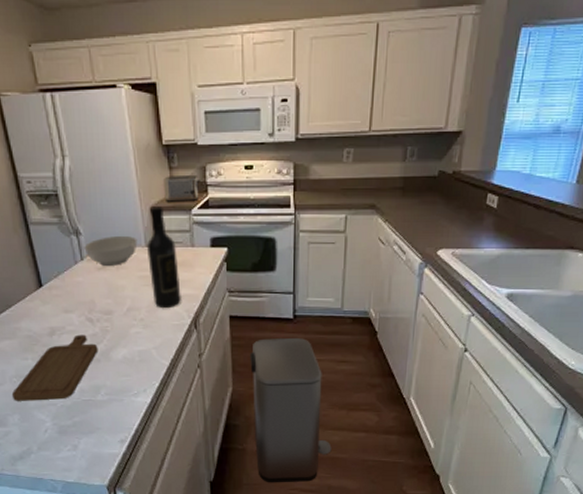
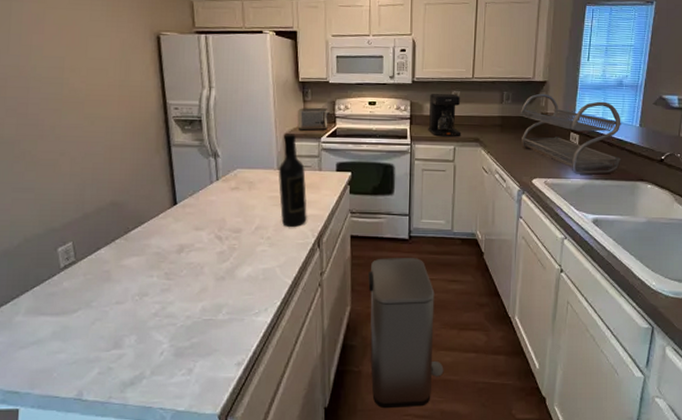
chopping board: present [11,334,98,401] -> none [131,252,224,321]
bowl: present [84,235,138,266] -> none [220,158,270,186]
coffee maker: none [315,151,355,204] -> present [428,93,462,137]
dish rack: none [426,146,555,243] -> present [520,93,622,175]

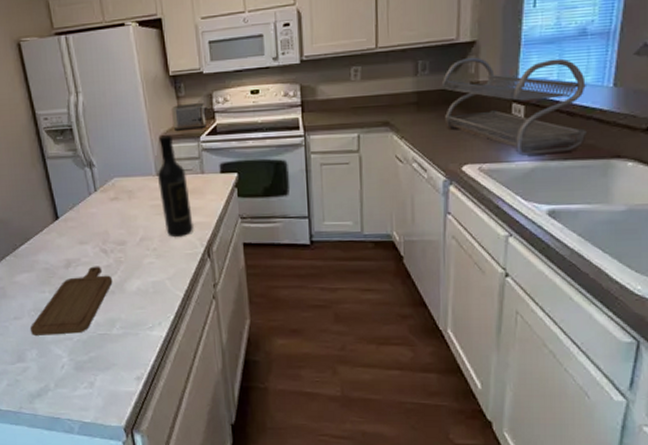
chopping board: none [131,252,224,321] -> present [30,266,113,335]
pedal bin: present [368,258,444,409] -> none [267,265,363,428]
coffee maker: present [428,93,462,137] -> none [324,70,366,124]

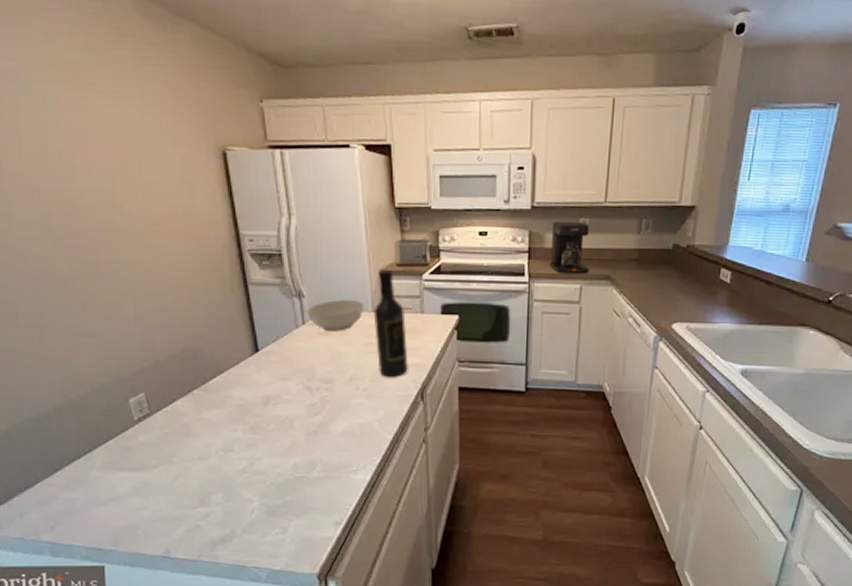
chopping board: present [30,266,113,335] -> none [216,404,316,477]
bowl: none [97,165,149,196] -> present [307,299,364,331]
coffee maker: none [324,70,366,124] -> present [549,221,590,274]
dish rack: present [441,57,588,156] -> none [661,221,785,319]

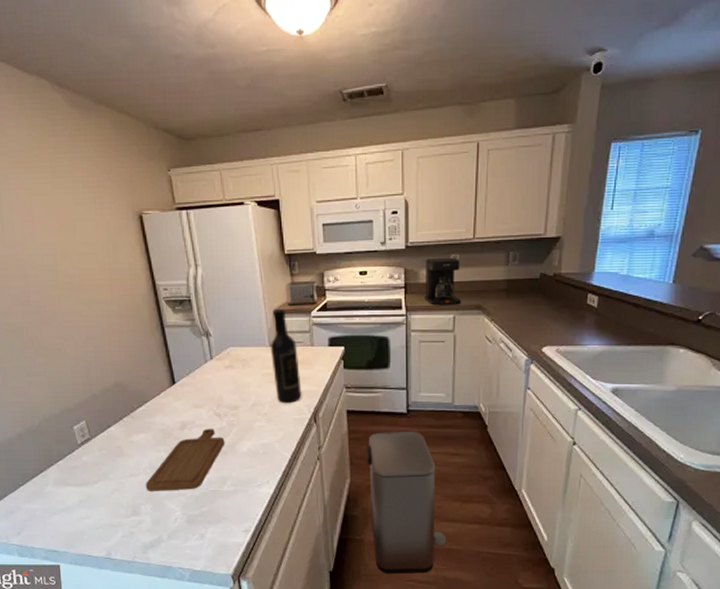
chopping board: none [216,404,316,477] -> present [145,428,225,491]
bowl: present [307,299,364,331] -> none [213,336,262,364]
pedal bin: none [479,412,563,571] -> present [366,432,447,574]

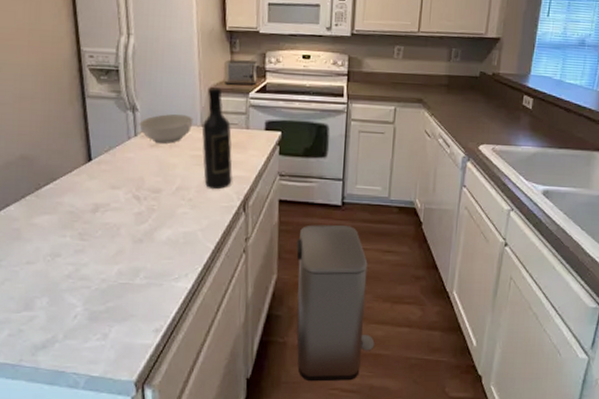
chopping board: present [145,428,225,491] -> none [43,212,142,283]
bowl: none [213,336,262,364] -> present [139,113,193,144]
coffee maker: present [424,257,462,306] -> none [367,47,404,97]

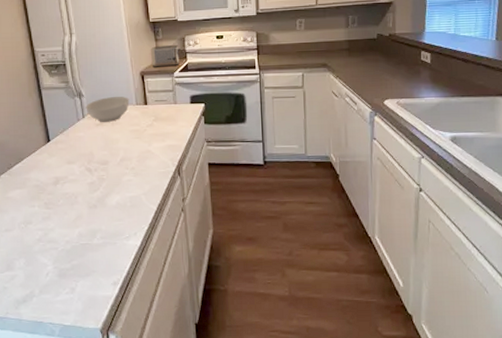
wine bottle: present [201,86,233,189] -> none [137,70,166,157]
pedal bin: present [296,225,375,382] -> none [227,182,307,325]

